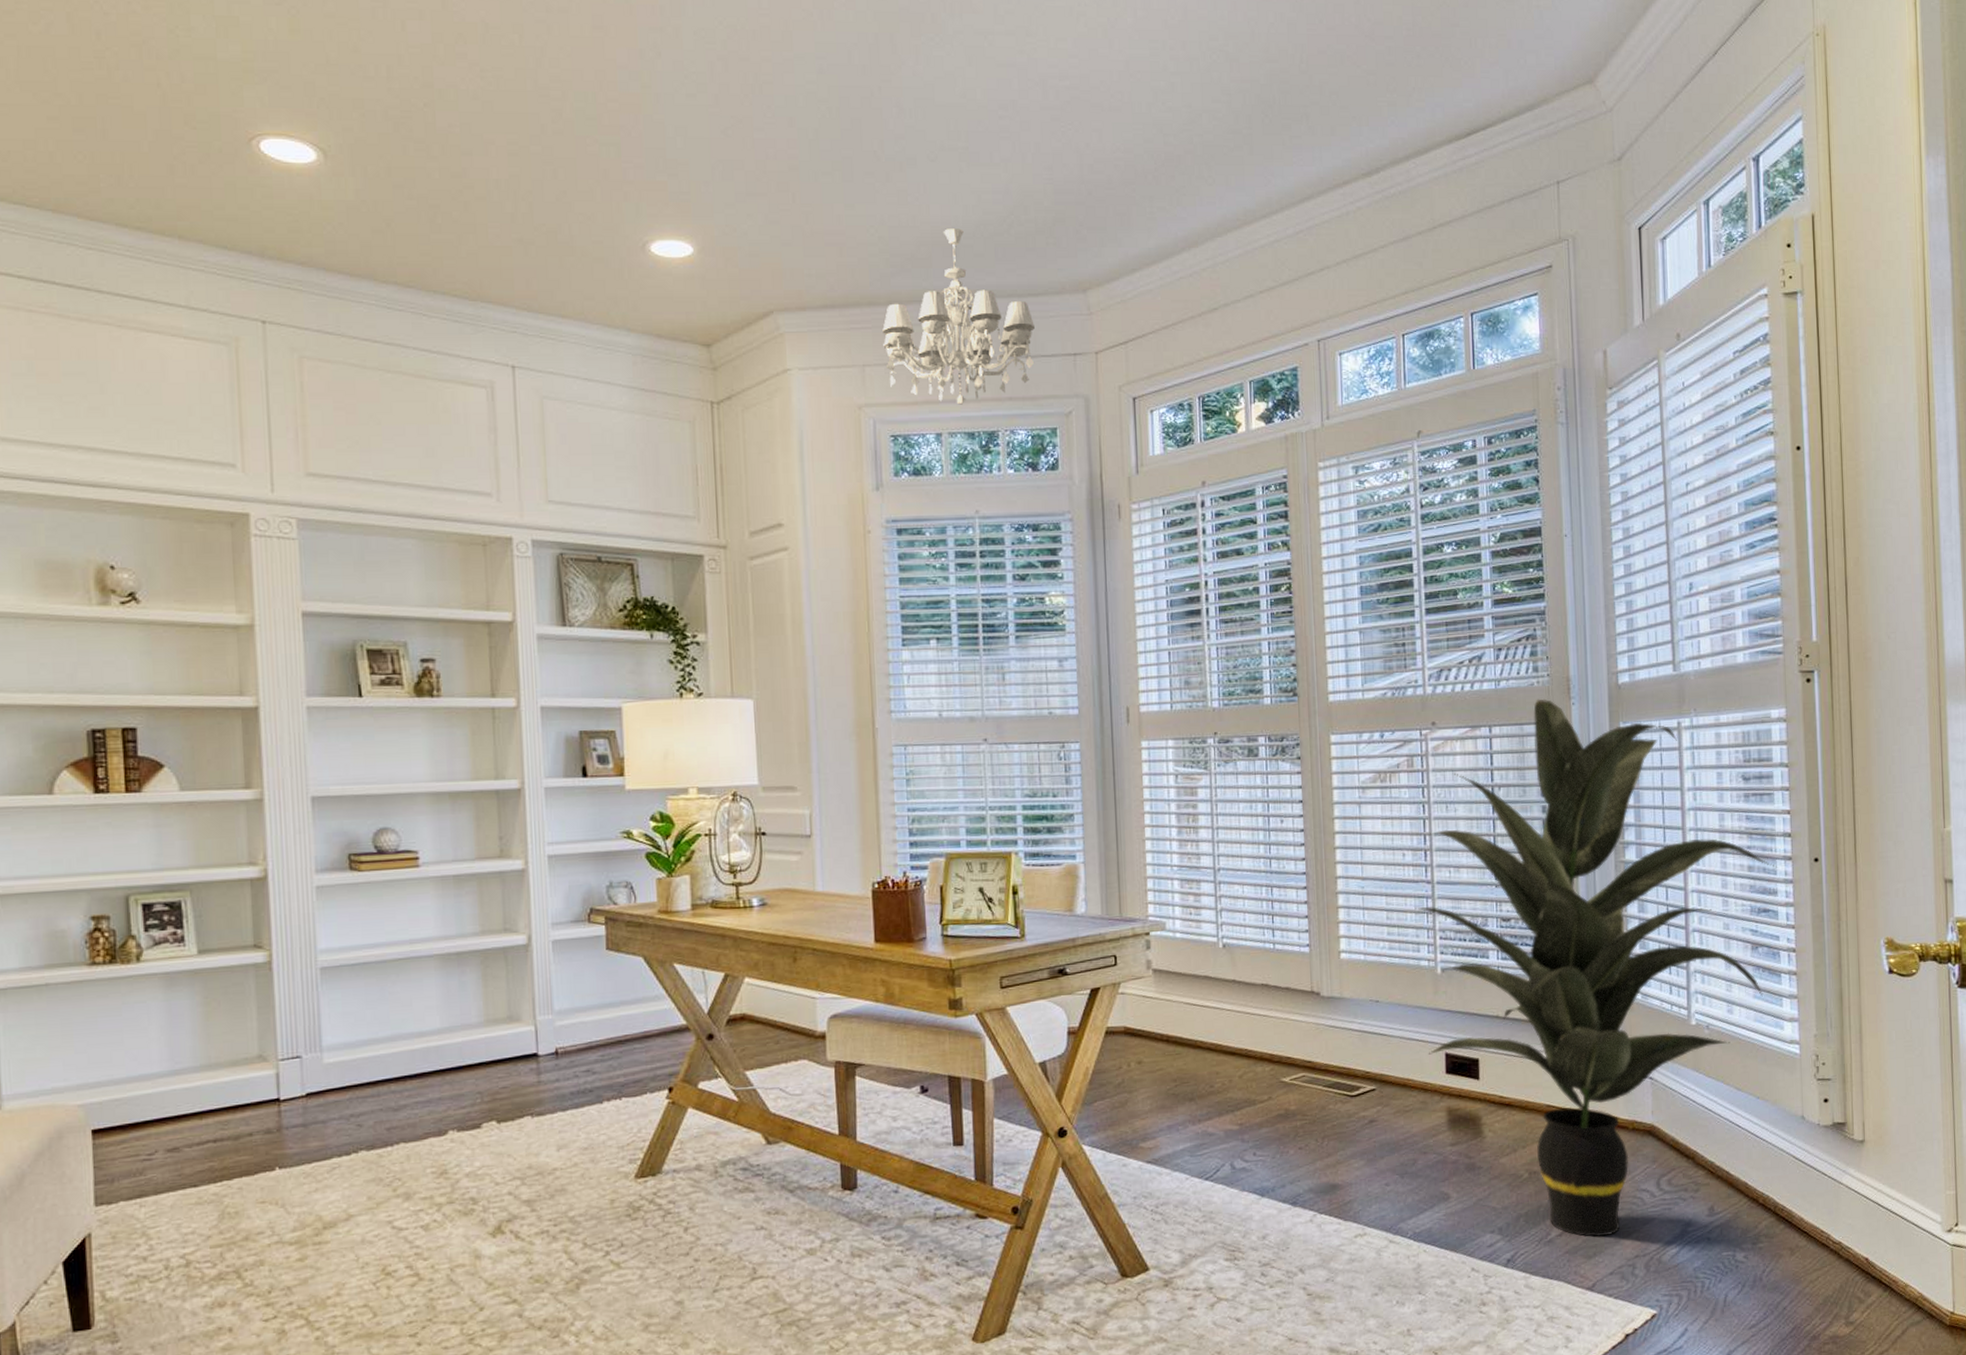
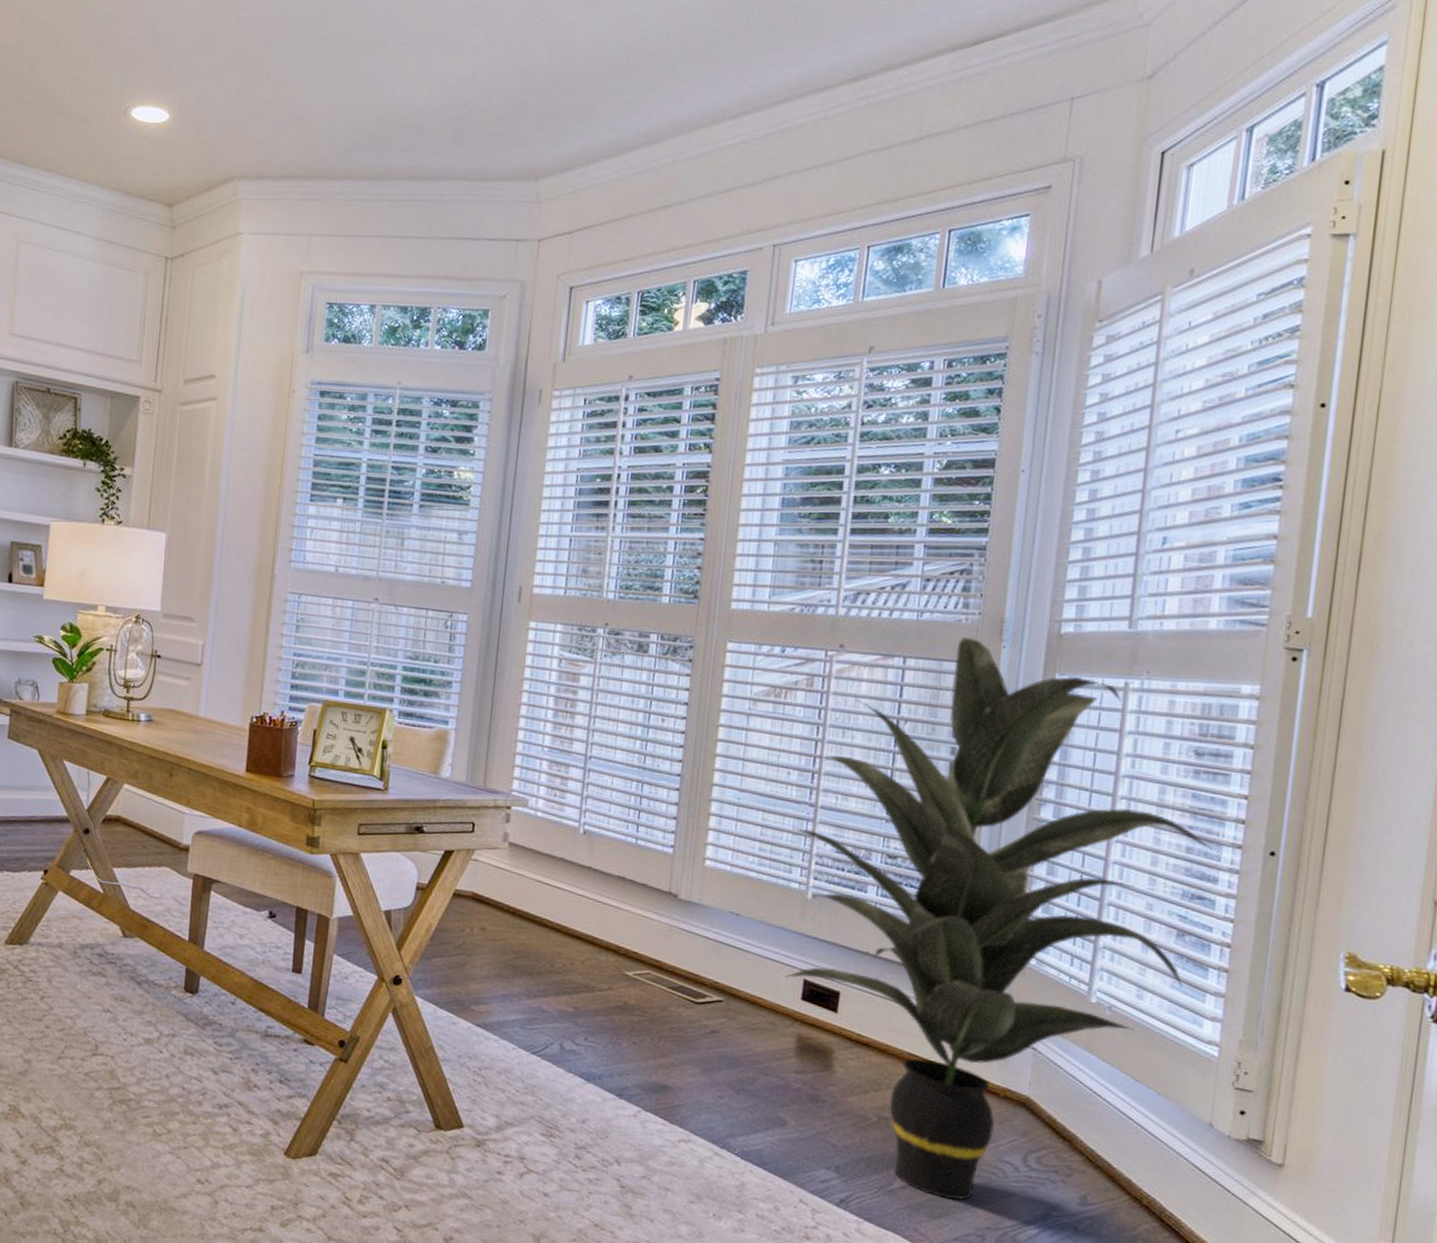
chandelier: present [882,228,1035,405] -> none [332,110,481,280]

